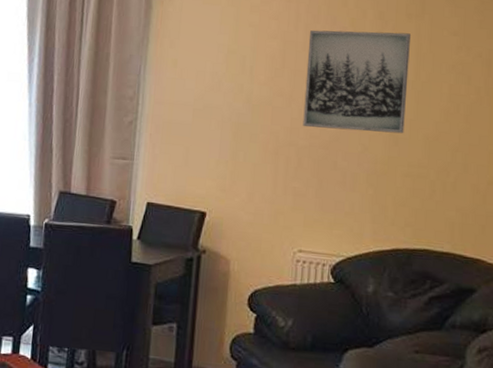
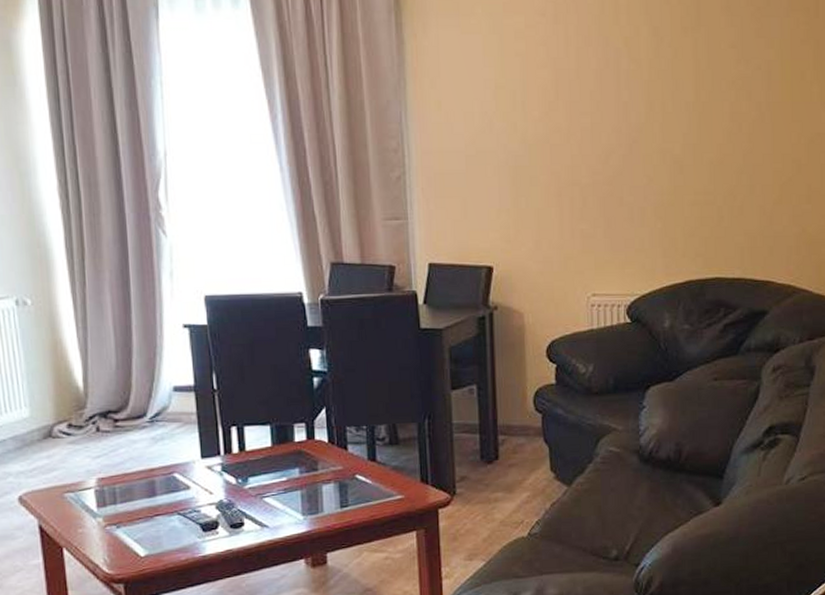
wall art: present [303,30,410,134] -> none [581,49,689,164]

